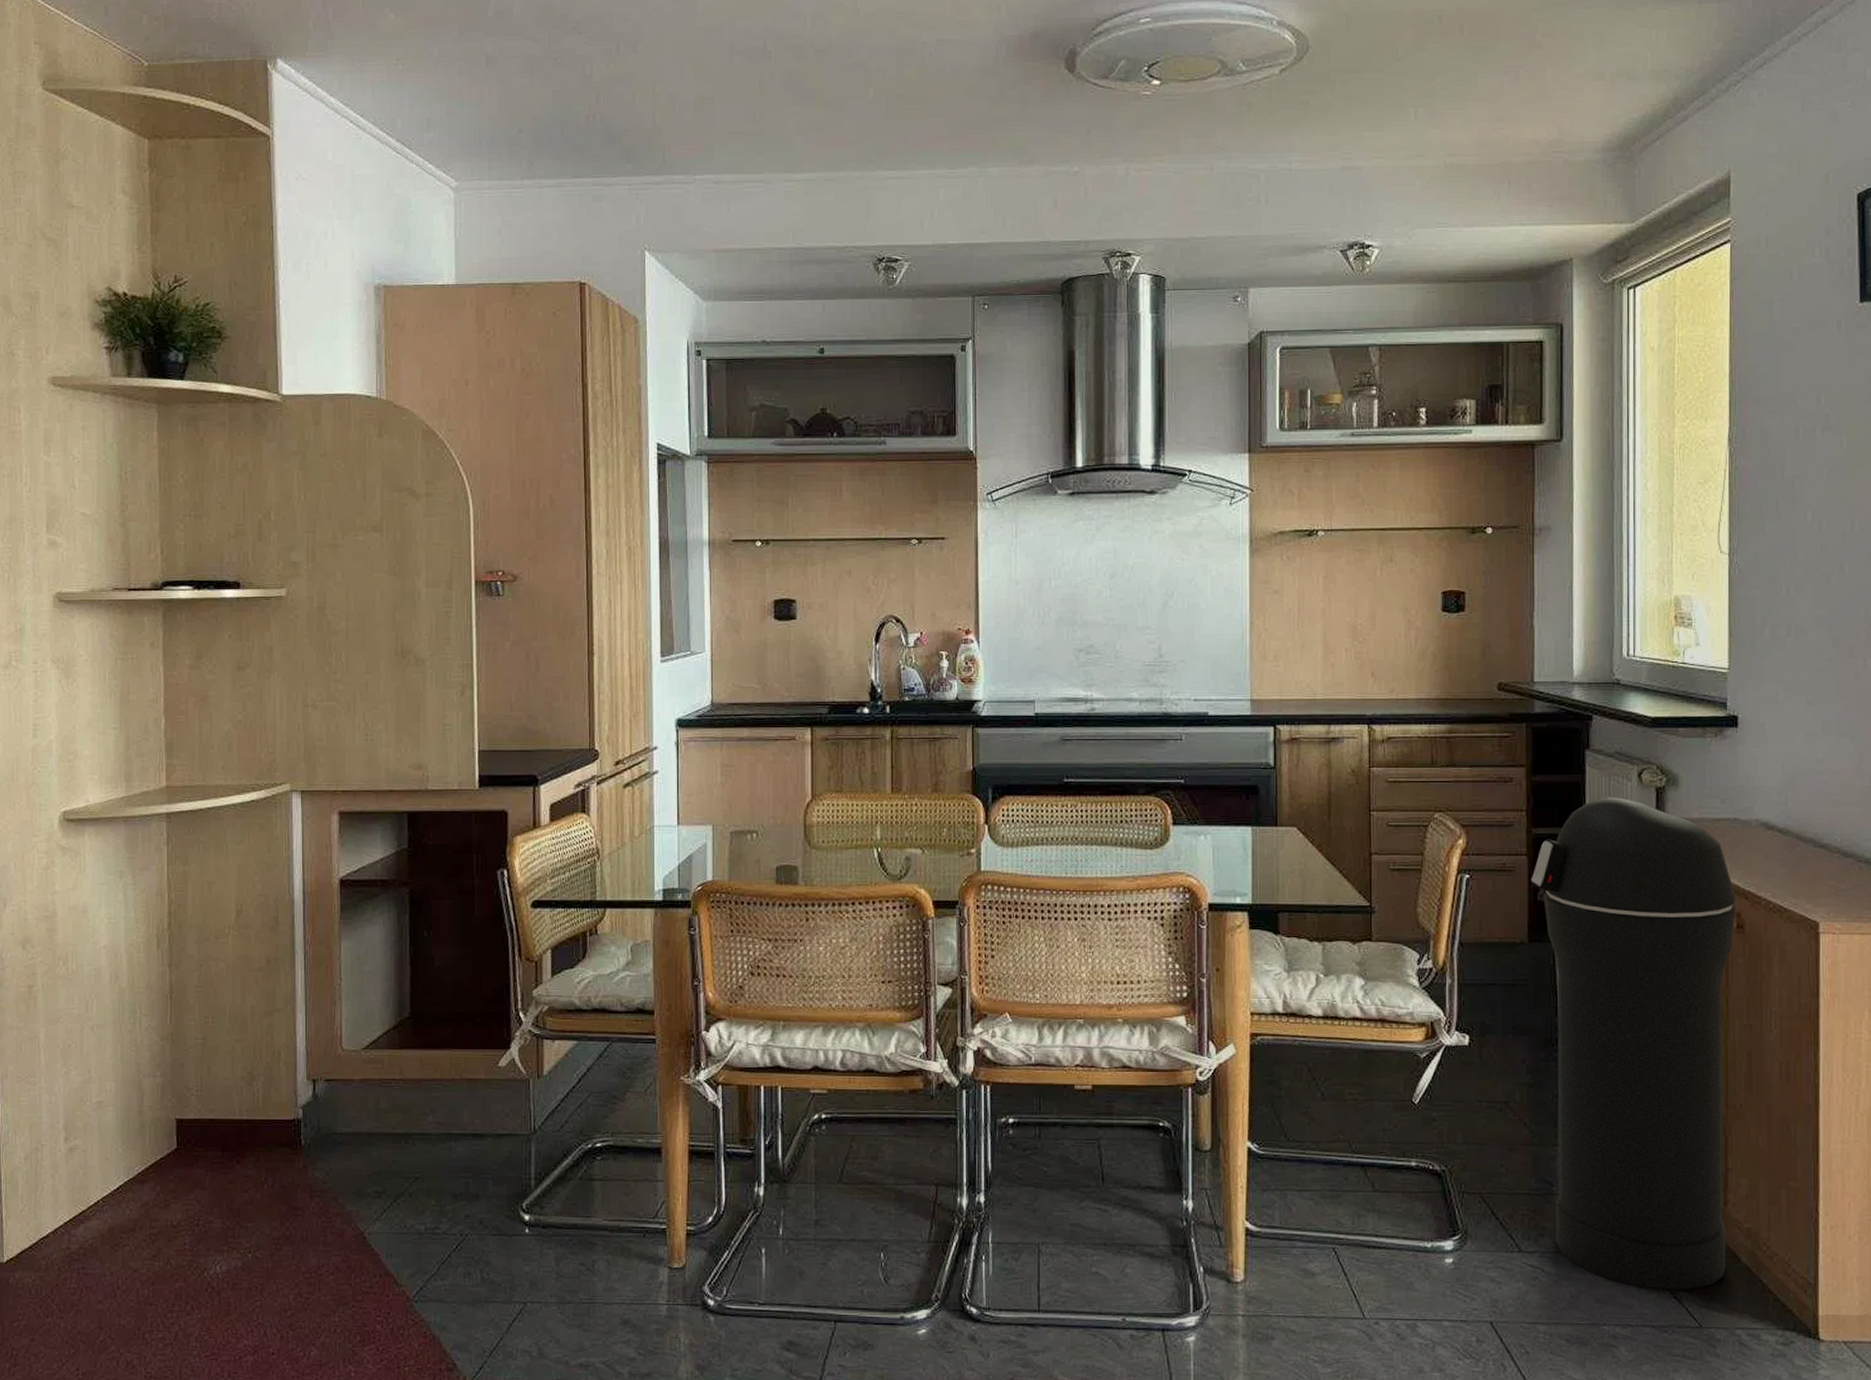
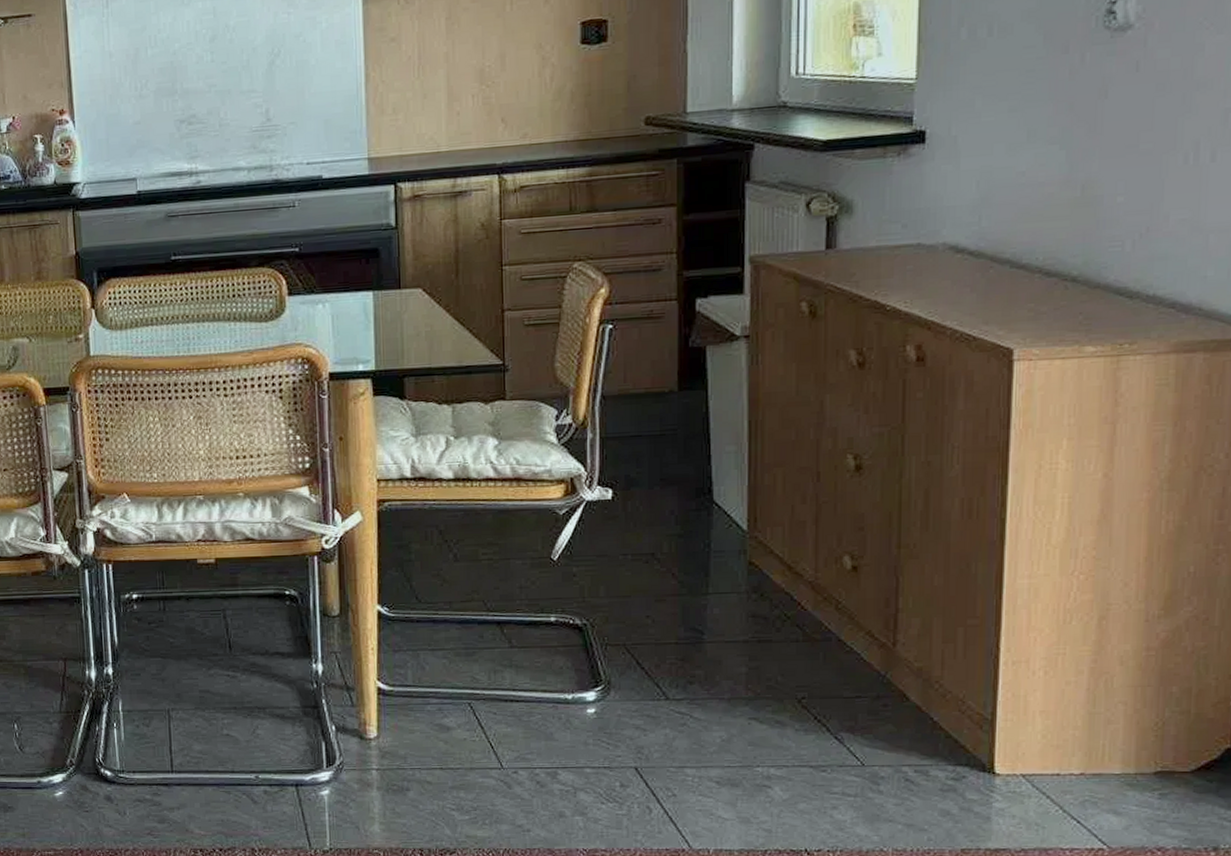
trash can: present [1531,797,1737,1290] -> none [682,231,918,731]

